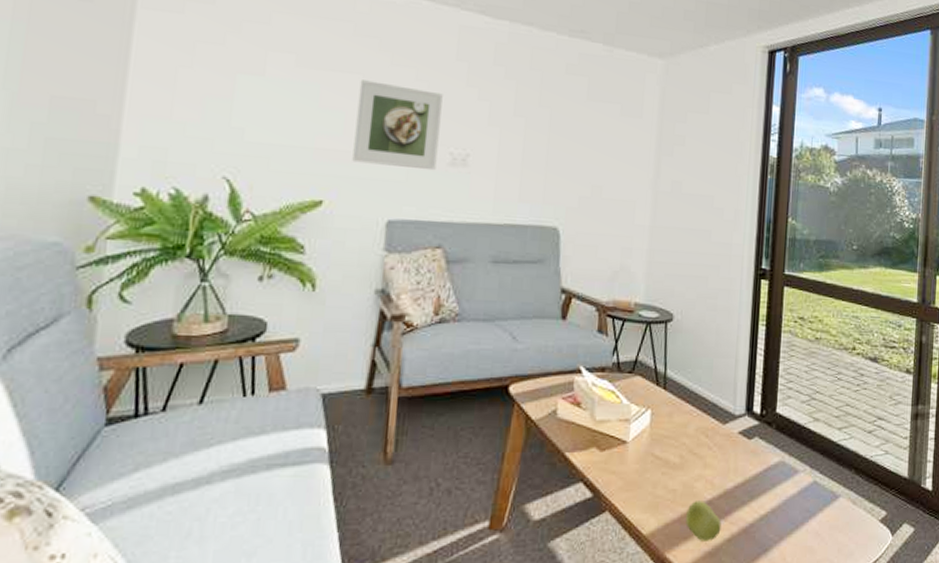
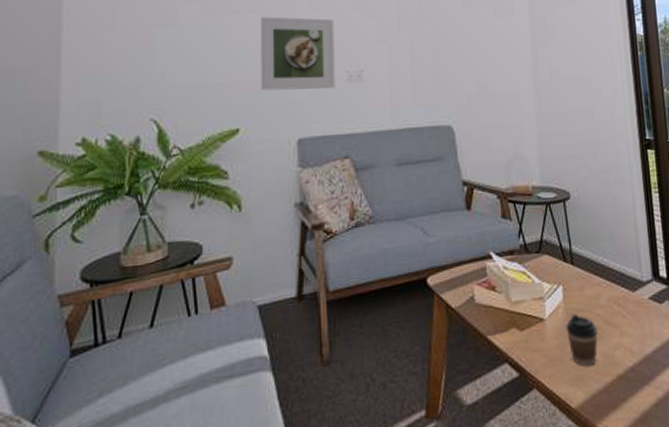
coffee cup: none [648,441,681,494] -> present [566,314,598,366]
apple: present [686,501,722,541] -> none [611,368,647,409]

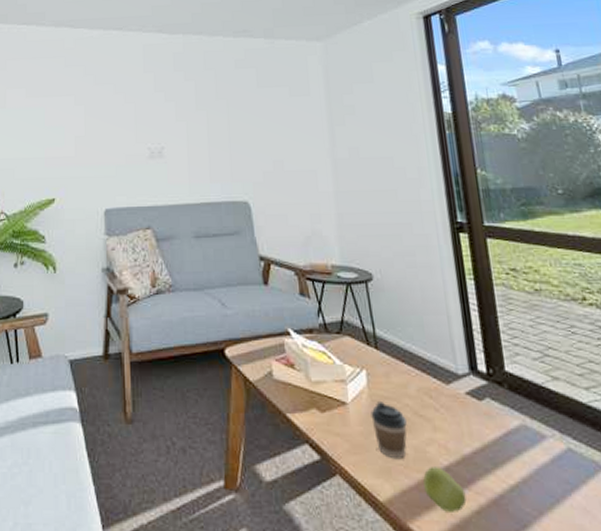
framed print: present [260,17,335,91] -> none [73,99,138,165]
apple: none [611,368,647,409] -> present [423,467,467,512]

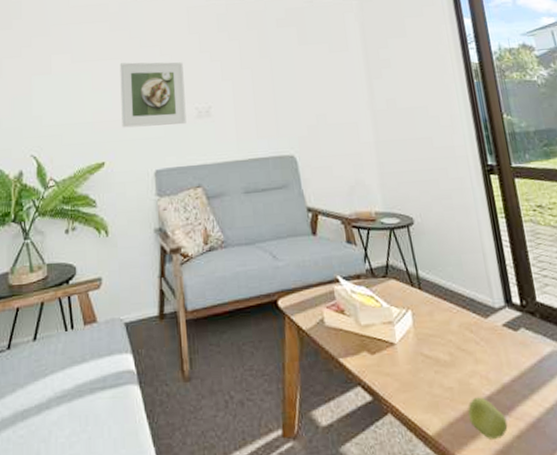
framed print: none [73,99,138,165] -> present [120,62,187,128]
coffee cup: present [371,402,407,458] -> none [417,340,452,393]

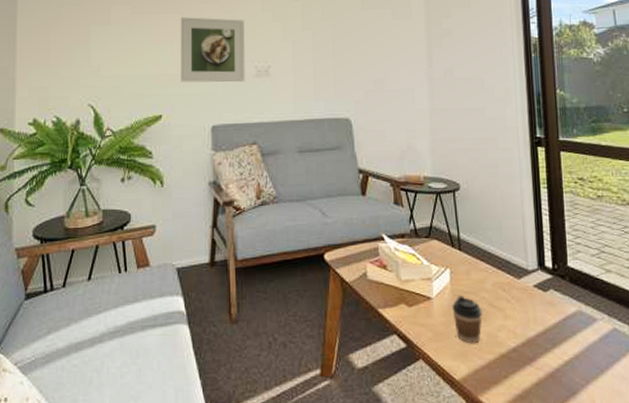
coffee cup: none [417,340,452,393] -> present [452,296,482,343]
apple: present [468,397,508,439] -> none [493,348,528,385]

